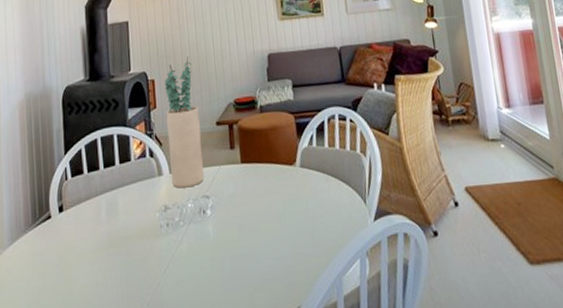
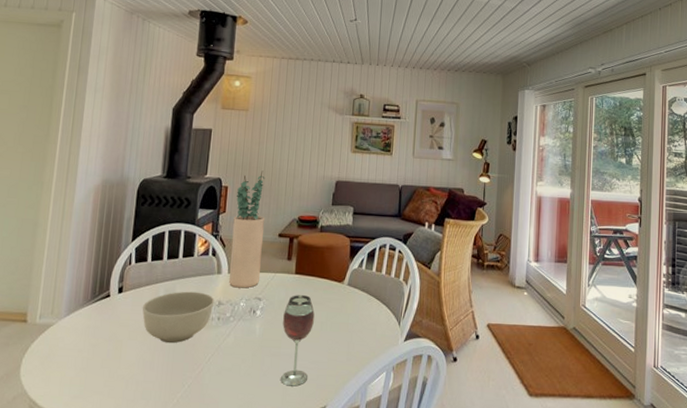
bowl: none [85,198,161,260] -> present [142,291,215,344]
wineglass: none [236,185,274,290] -> present [281,295,315,387]

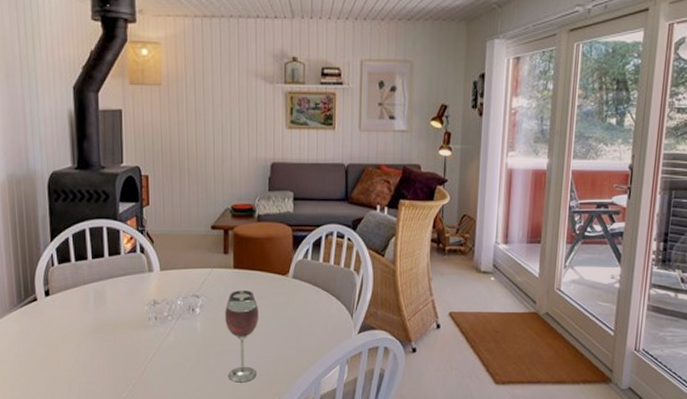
bowl: present [142,291,215,344] -> none [73,291,149,345]
vase: present [228,170,265,289] -> none [159,155,196,286]

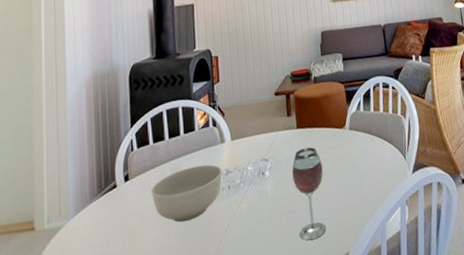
bowl: none [73,291,149,345] -> present [151,164,223,223]

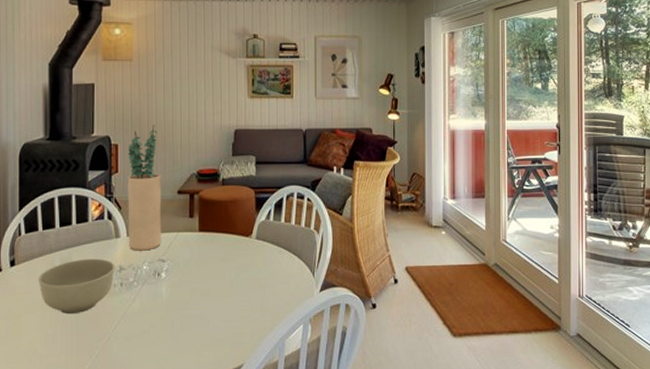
vase: none [227,35,264,154] -> present [127,124,162,251]
wineglass: present [292,147,326,241] -> none [190,253,223,348]

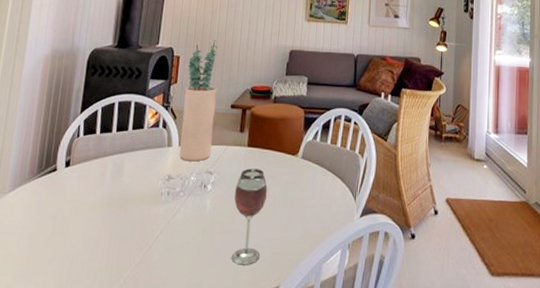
bowl: present [38,258,115,315] -> none [89,165,164,220]
wineglass: none [190,253,223,348] -> present [232,168,267,266]

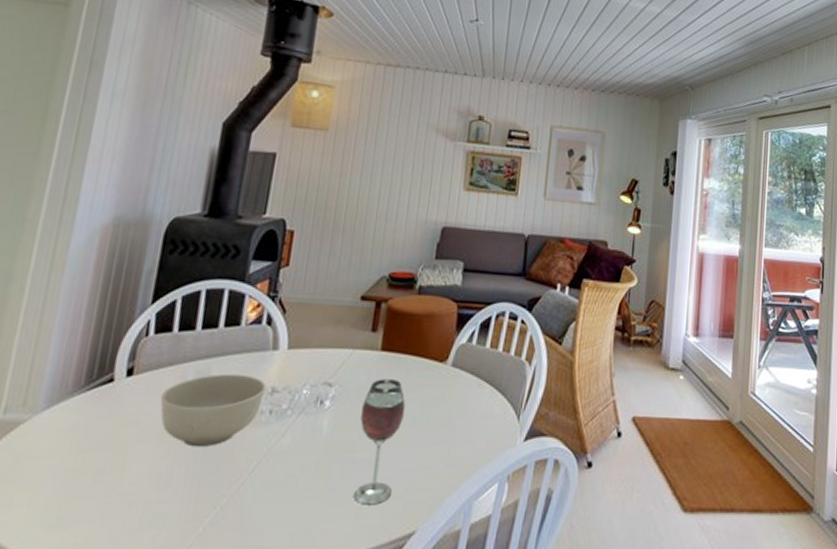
bowl: none [89,165,164,220] -> present [160,373,267,448]
vase: present [179,40,218,162] -> none [288,210,347,370]

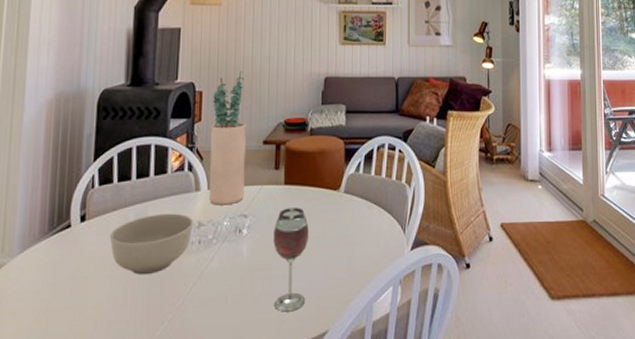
vase: none [288,210,347,370] -> present [208,71,247,205]

